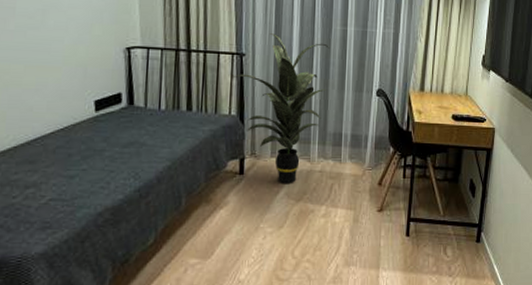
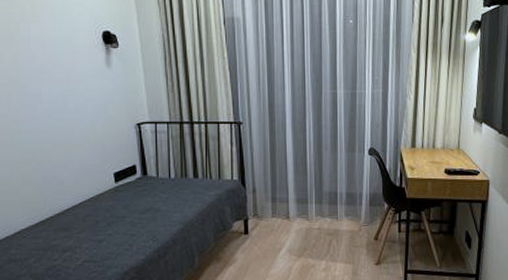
indoor plant: present [232,33,329,183] -> none [232,101,320,241]

